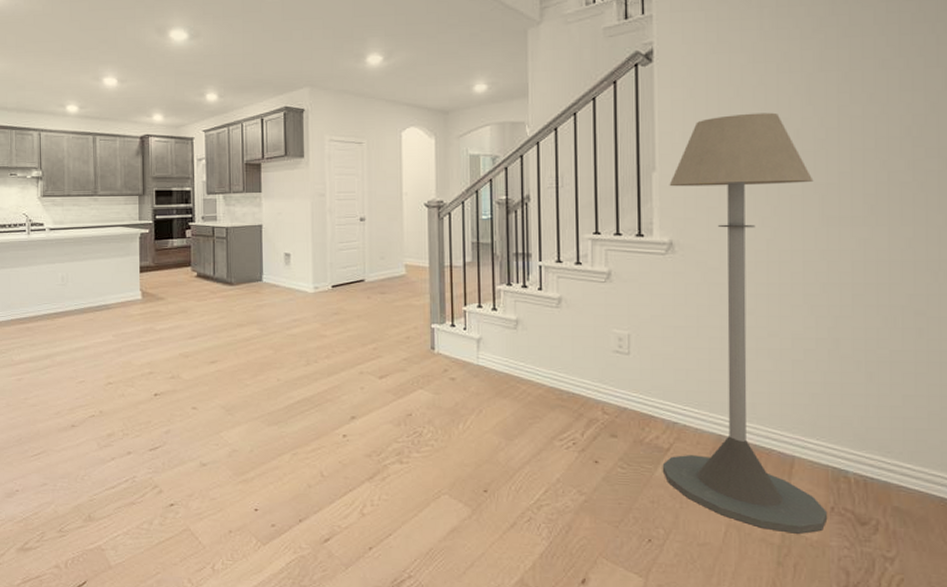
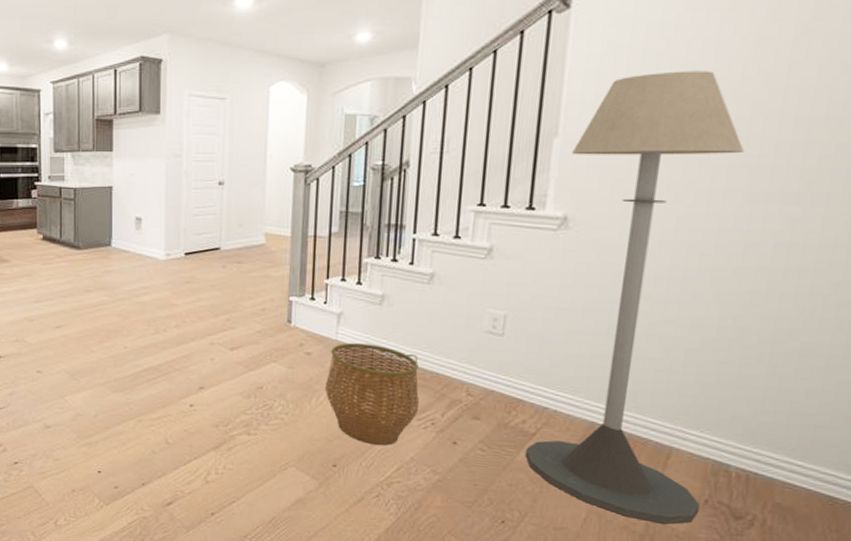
basket: none [470,367,560,467] -> present [324,343,420,445]

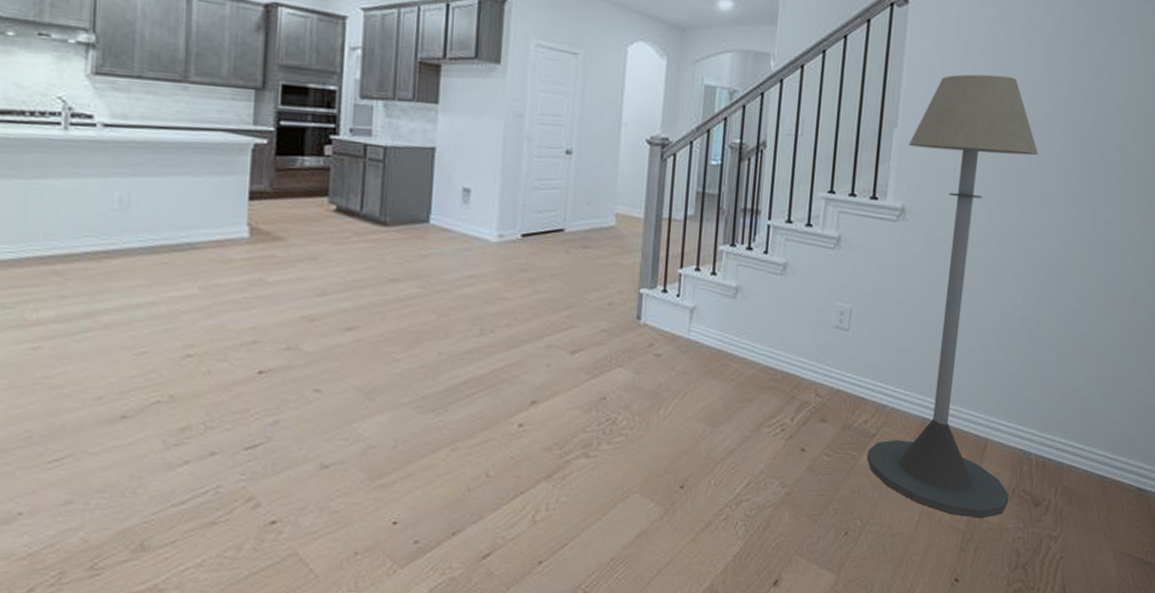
basket: present [324,343,420,445] -> none [674,342,771,458]

